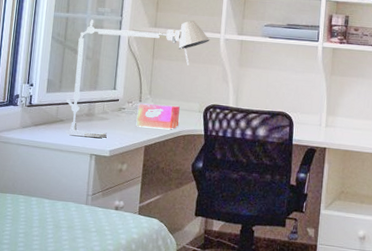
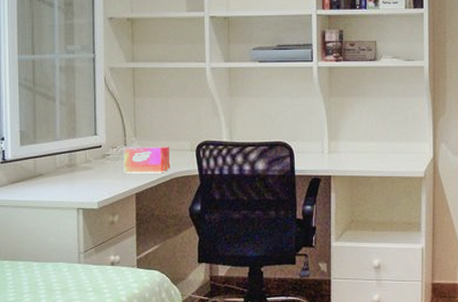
desk lamp: present [65,19,210,138] -> none [43,50,195,191]

